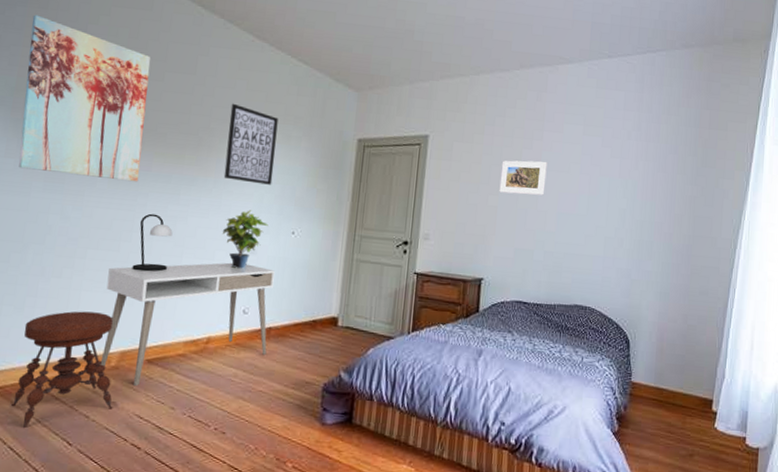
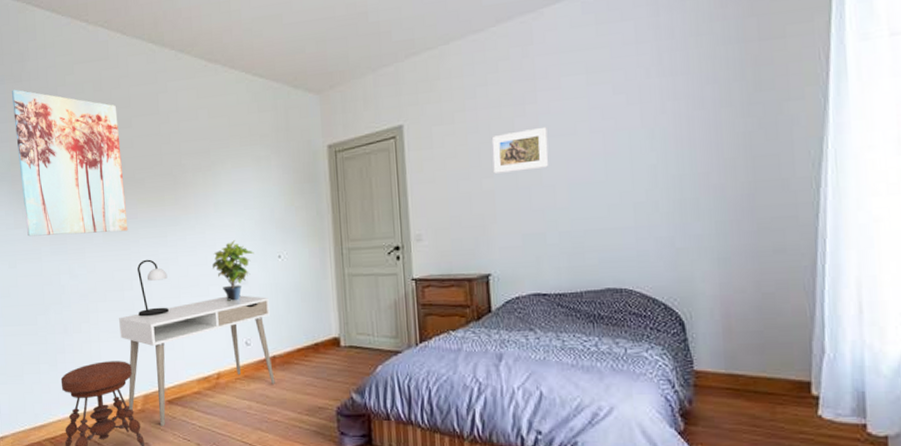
wall art: present [223,103,279,185] -> none [197,134,250,213]

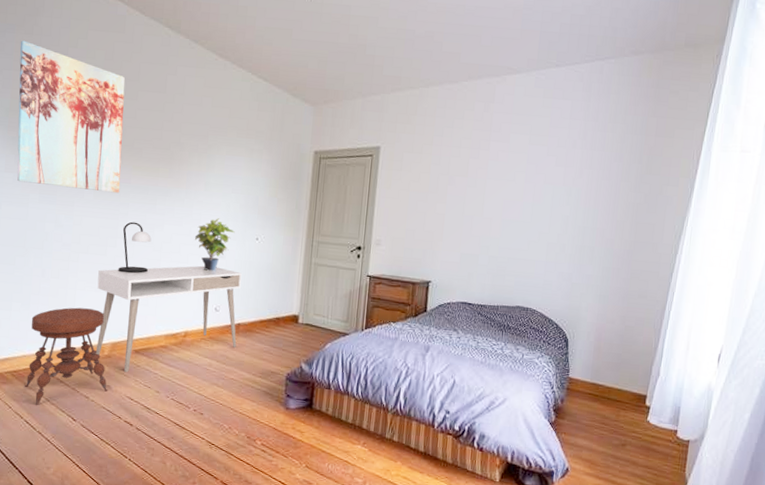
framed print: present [492,126,549,174] -> none [446,170,493,203]

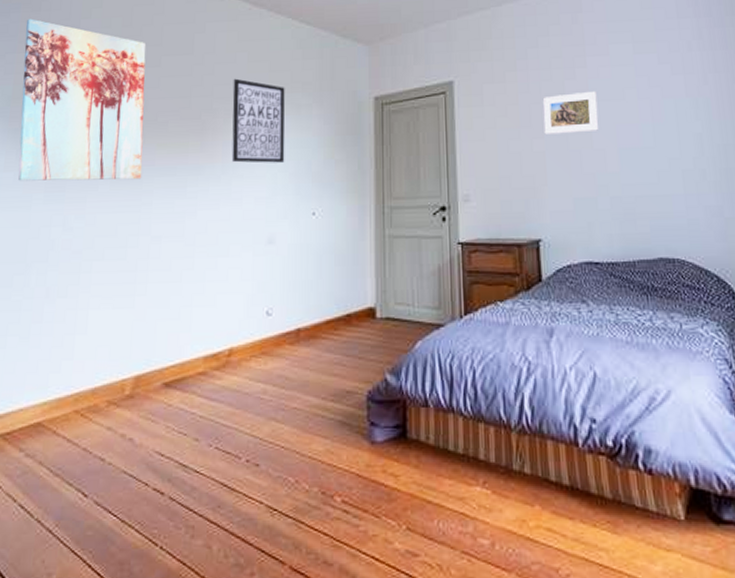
stool: present [24,307,108,406] -> none [19,333,130,481]
desk: present [95,265,242,372] -> none [113,256,298,416]
table lamp: present [118,221,152,274] -> none [141,212,182,280]
wall art: none [194,119,241,195] -> present [231,78,285,163]
potted plant: present [194,218,235,271] -> none [235,194,285,263]
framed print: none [446,170,493,203] -> present [542,90,599,135]

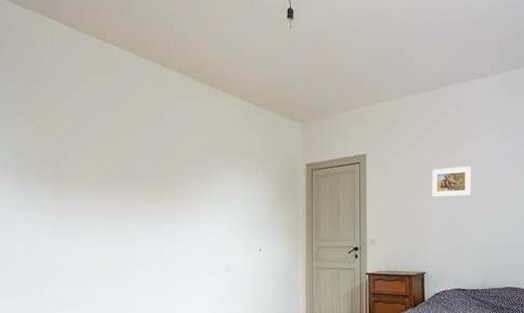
wall art: present [18,18,146,181] -> none [24,89,128,221]
wall art: present [231,78,285,163] -> none [196,145,238,211]

